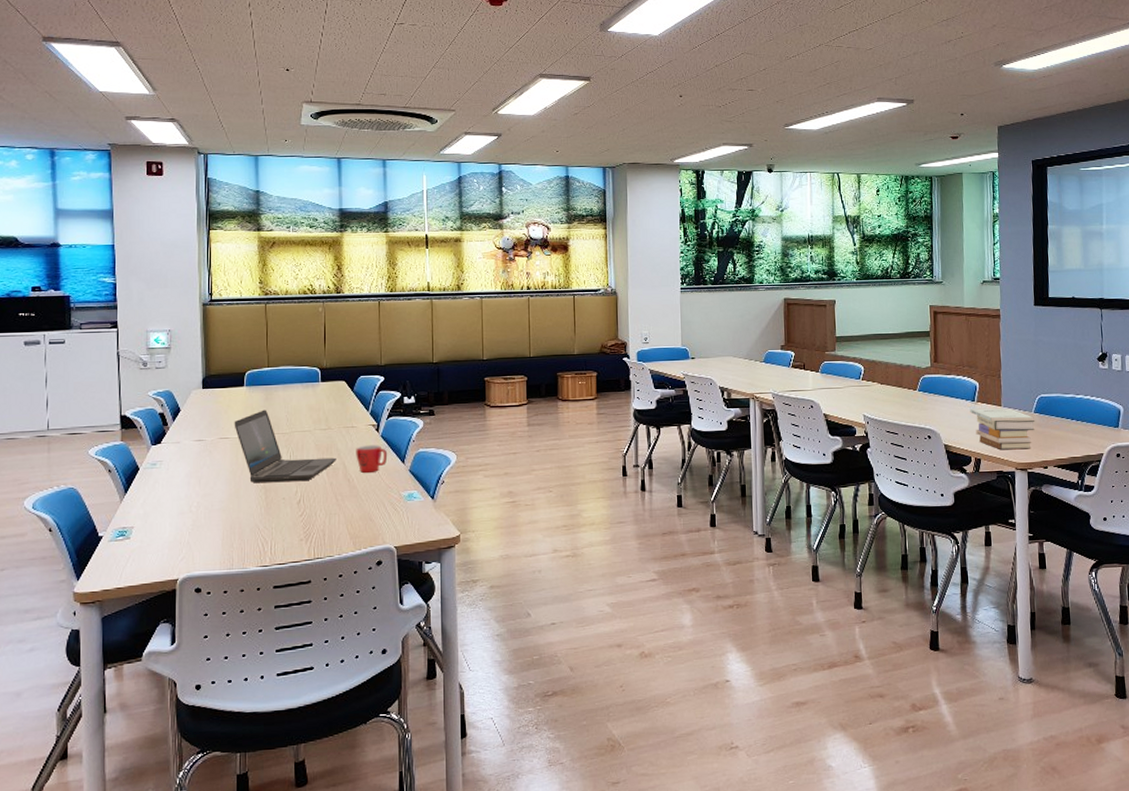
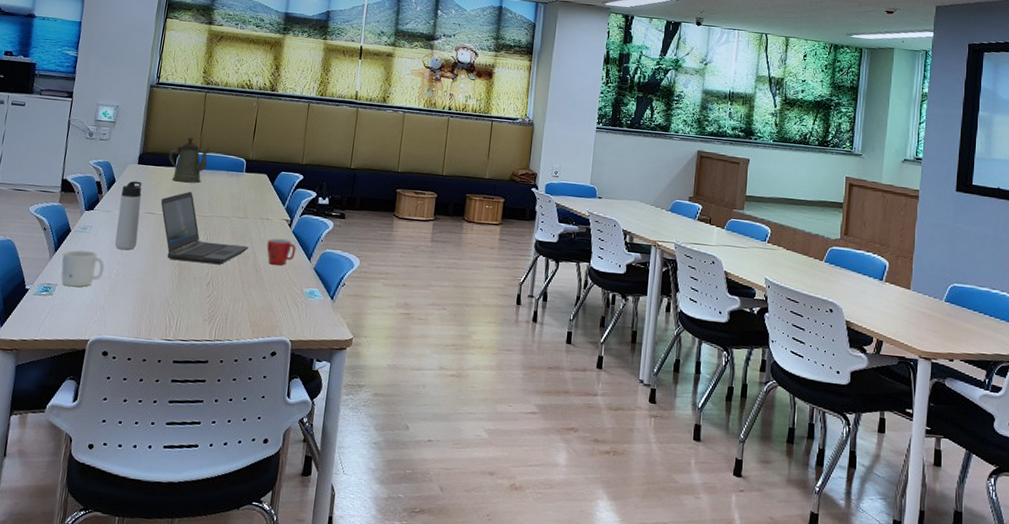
mug: none [134,487,183,527] -> present [61,250,105,287]
thermos bottle: none [189,406,215,481] -> present [114,181,142,250]
coffee pot: none [235,352,279,401] -> present [168,136,210,183]
books: present [970,408,1035,450] -> none [876,288,944,339]

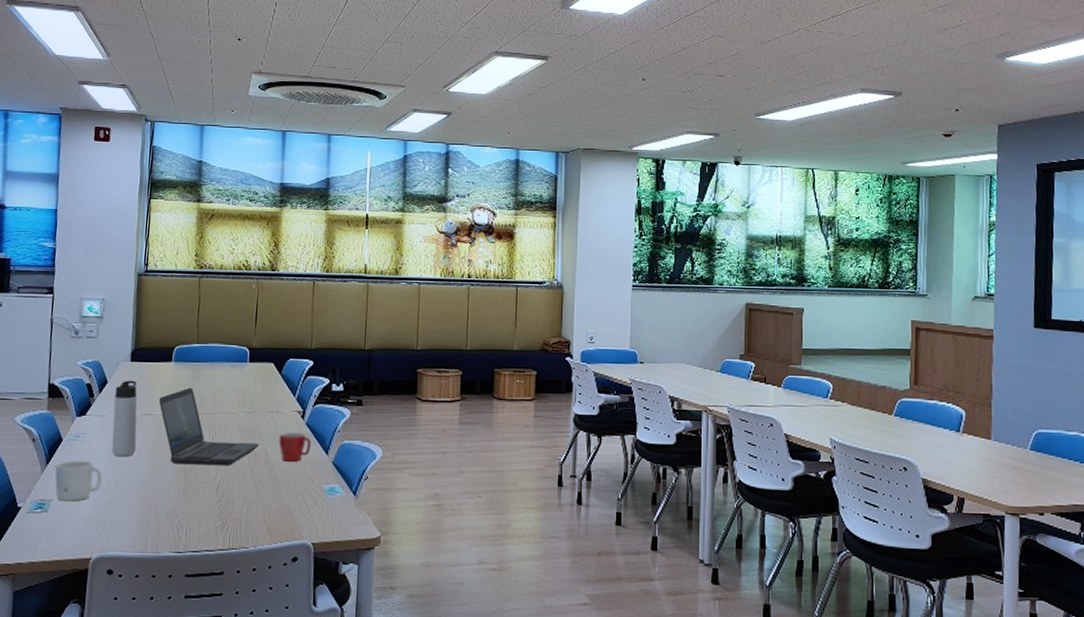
coffee pot: present [168,136,210,183] -> none [164,327,209,378]

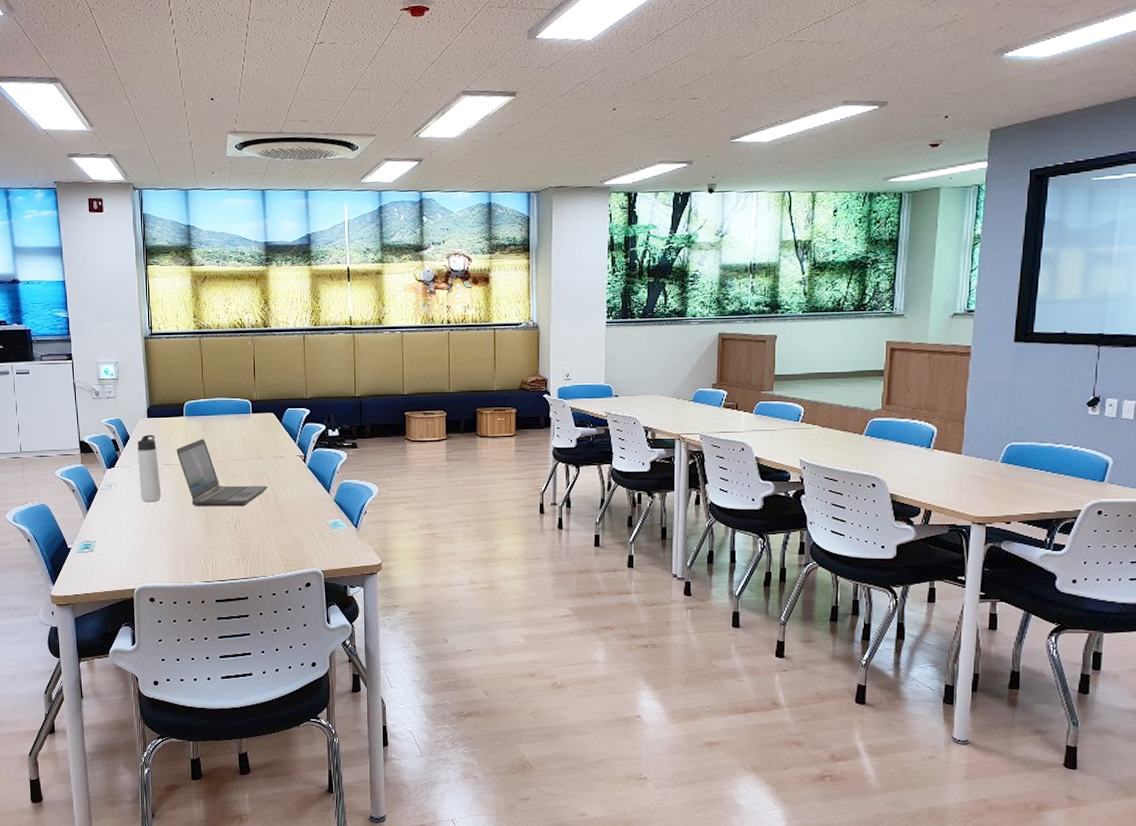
mug: present [55,461,103,502] -> none [94,507,136,542]
mug: present [279,432,312,463] -> none [285,474,314,502]

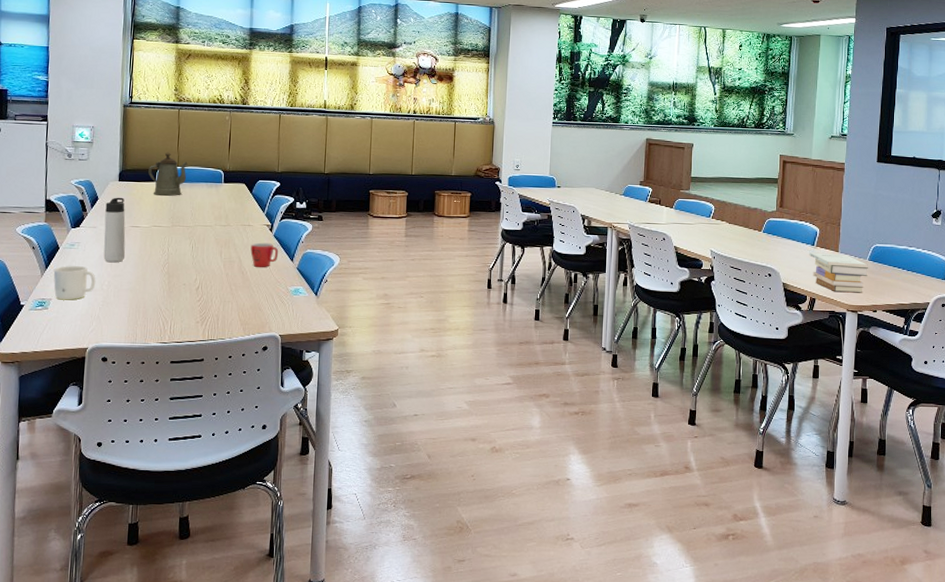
mug: none [94,507,136,542] -> present [53,266,96,300]
coffee pot: none [175,384,214,430] -> present [148,152,188,196]
laptop computer: present [176,438,268,506] -> none [144,204,233,270]
mug: none [285,474,314,502] -> present [250,242,279,268]
books: none [923,456,1000,502] -> present [809,252,868,293]

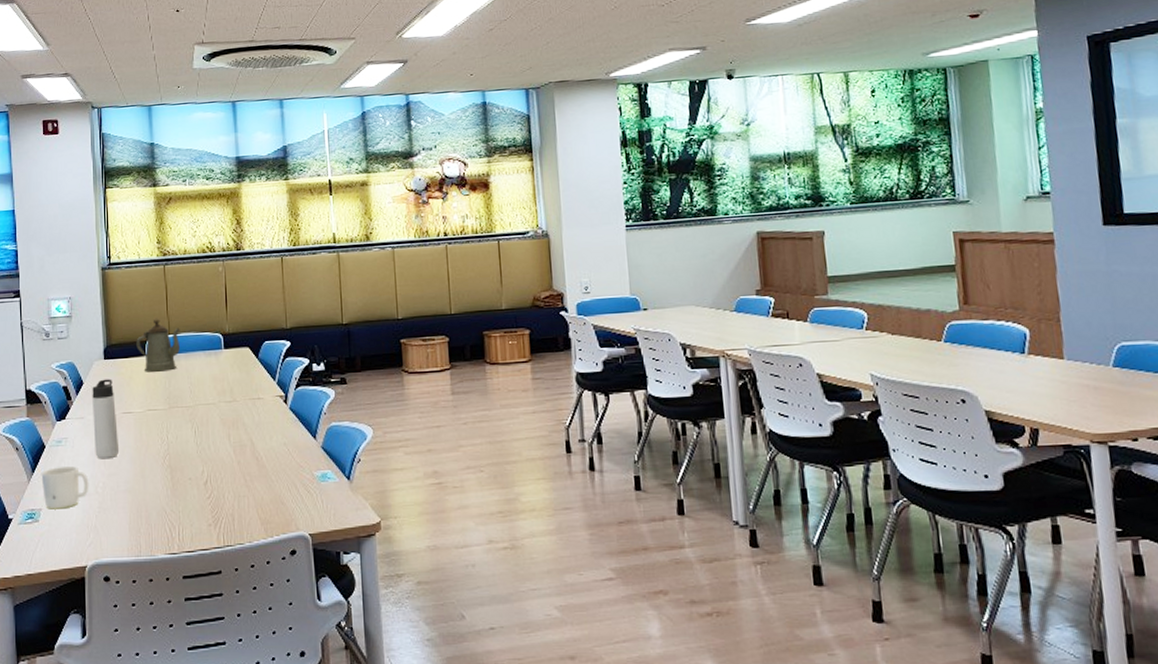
mug: present [250,242,279,268] -> none [263,418,298,451]
books: present [809,252,868,293] -> none [1018,362,1115,417]

